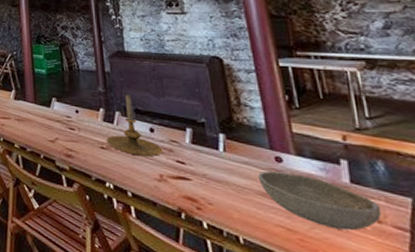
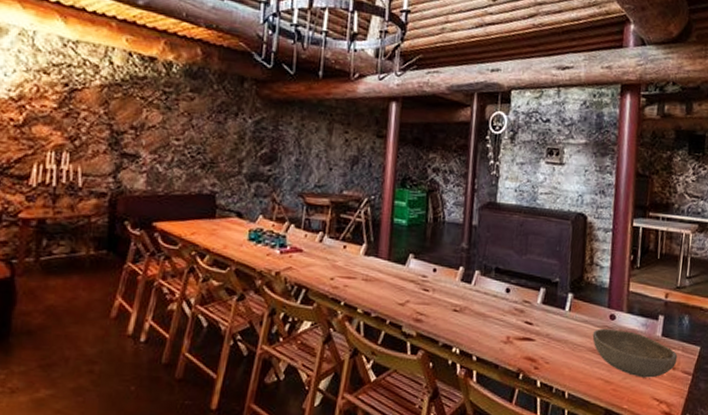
candle holder: present [106,94,163,157] -> none [461,252,515,319]

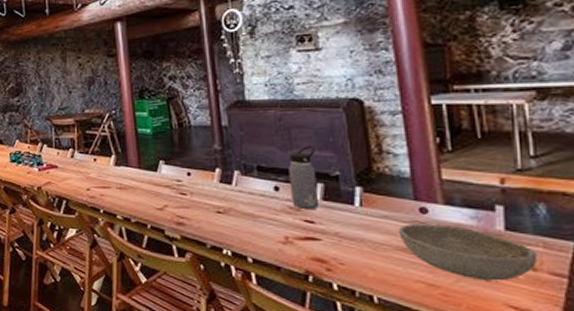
water bottle: none [518,251,544,311] -> present [288,145,320,209]

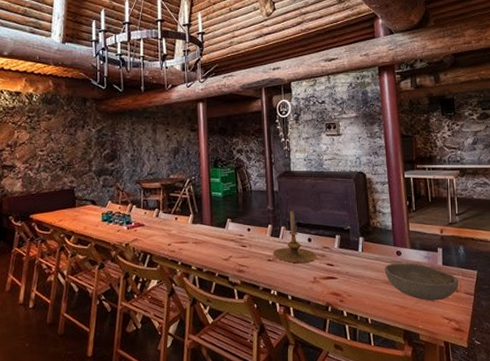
candle holder: none [224,150,289,218] -> present [273,210,317,264]
water bottle: present [288,145,320,209] -> none [318,206,337,255]

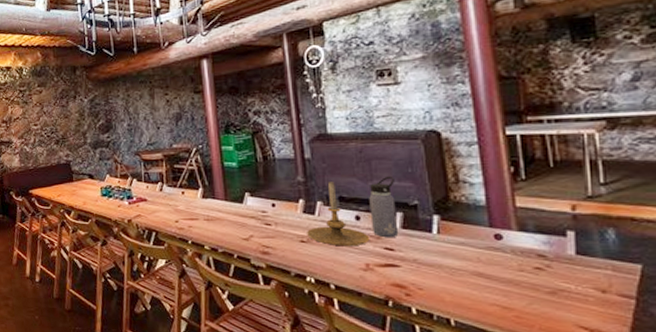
water bottle: none [318,206,337,255] -> present [369,176,399,237]
bowl: present [384,263,459,301] -> none [474,250,607,303]

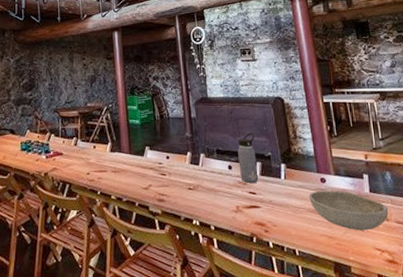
candle holder: present [307,182,370,247] -> none [193,137,239,192]
bowl: none [474,250,607,303] -> present [309,190,389,231]

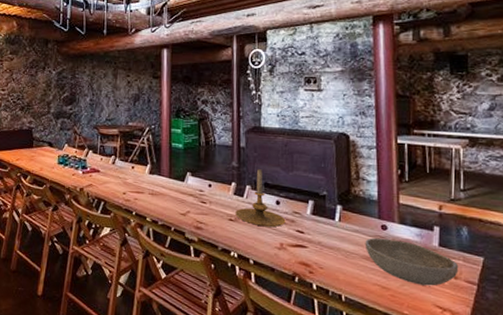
candle holder: none [193,137,239,192] -> present [235,169,286,228]
water bottle: present [238,132,259,183] -> none [288,168,310,221]

